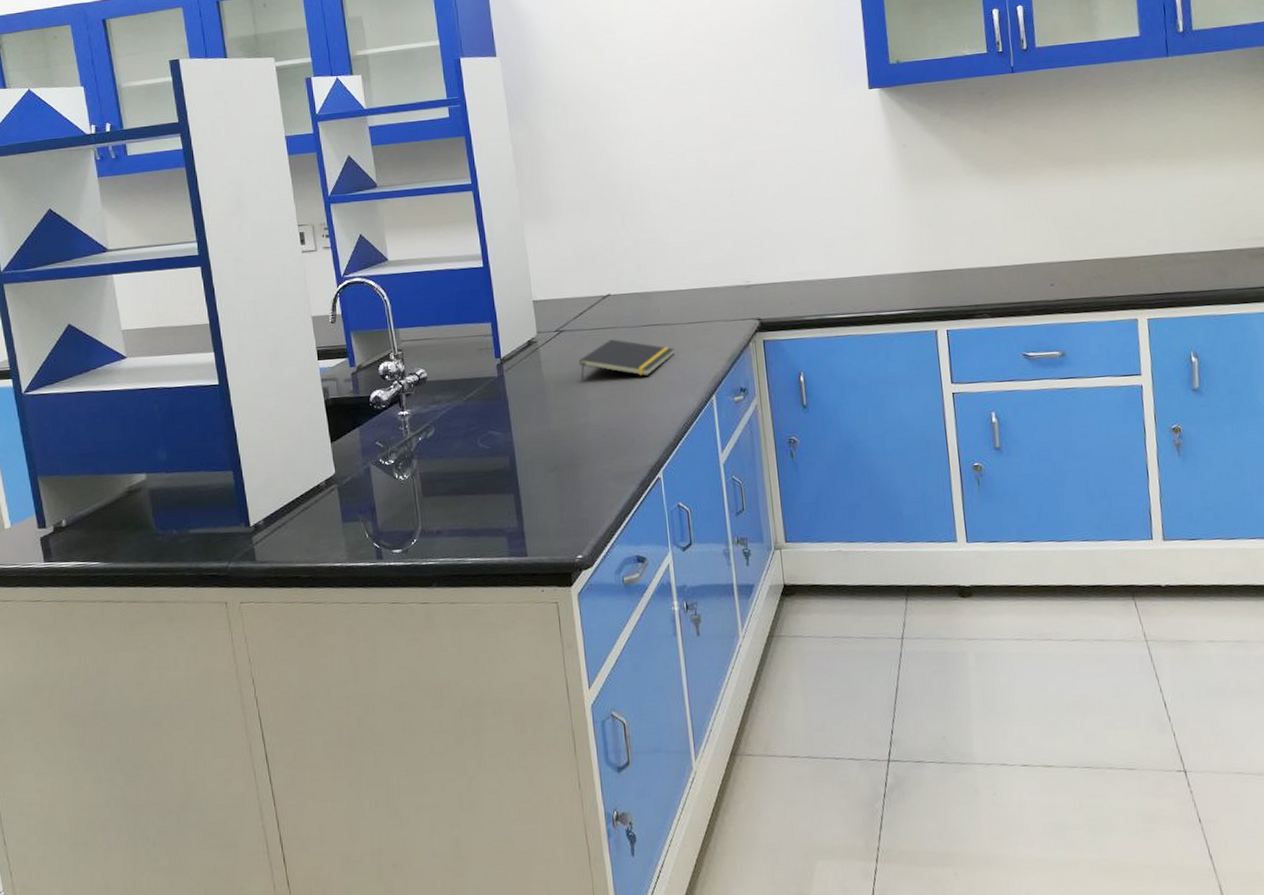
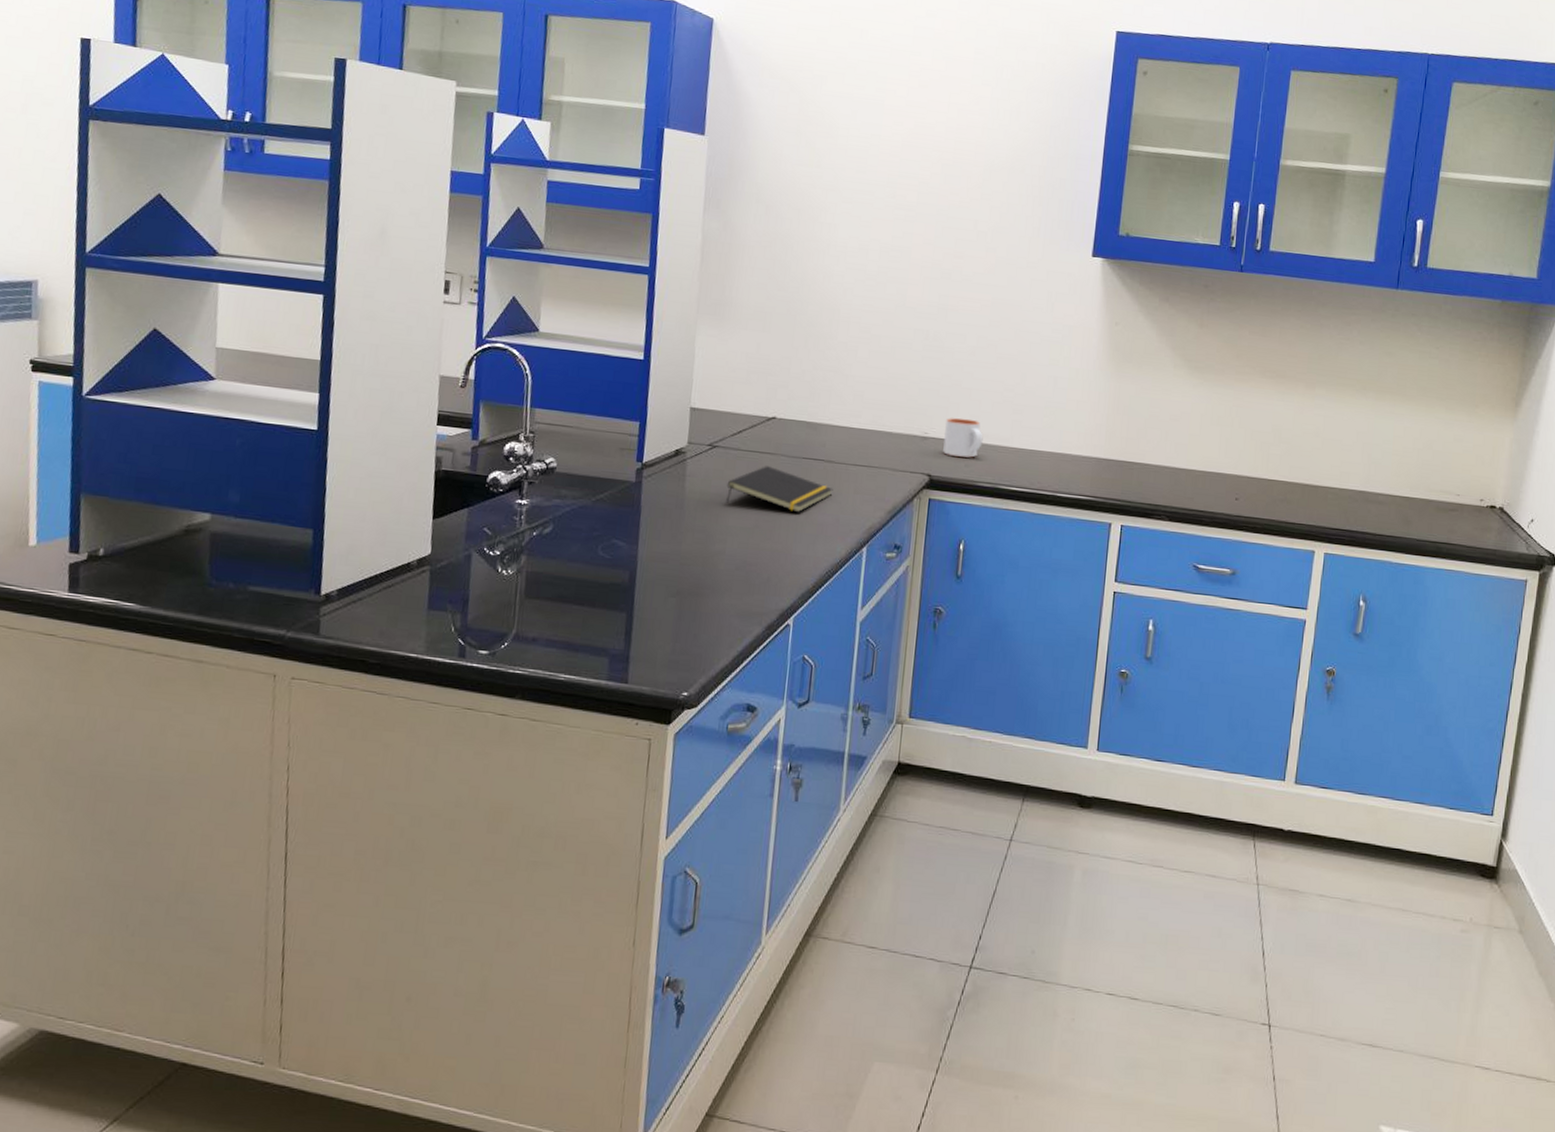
mug: none [764,260,802,298] -> present [943,418,983,458]

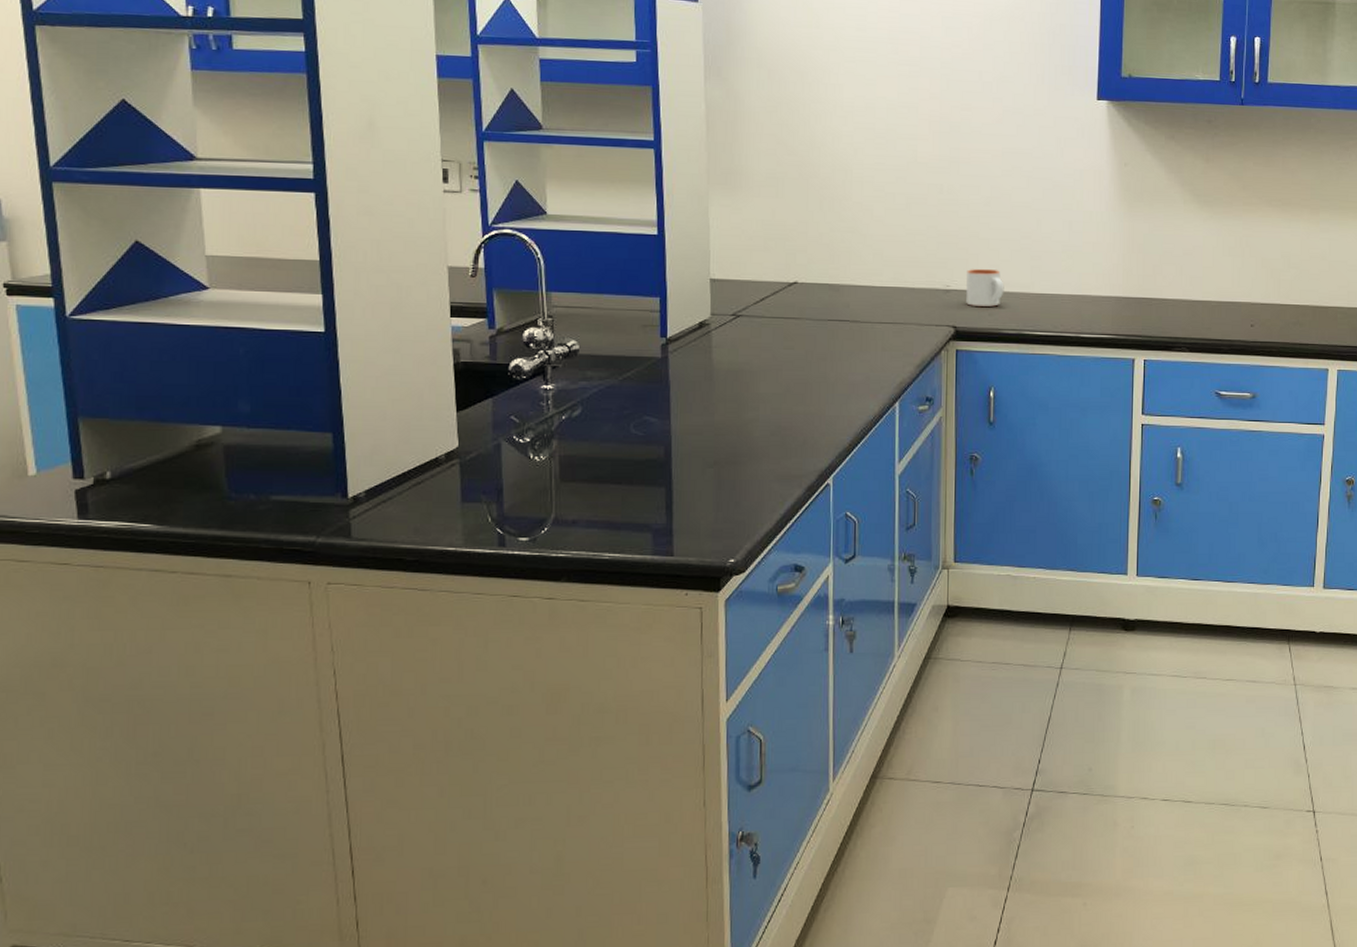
notepad: present [726,466,833,513] -> none [754,331,861,375]

